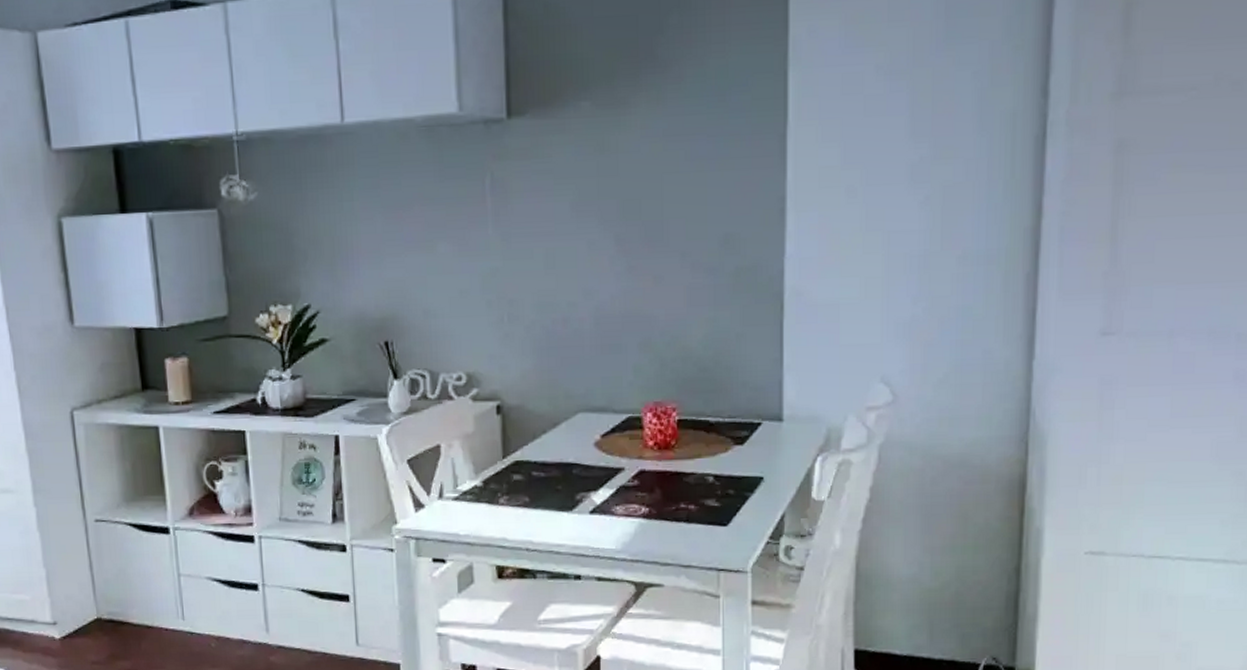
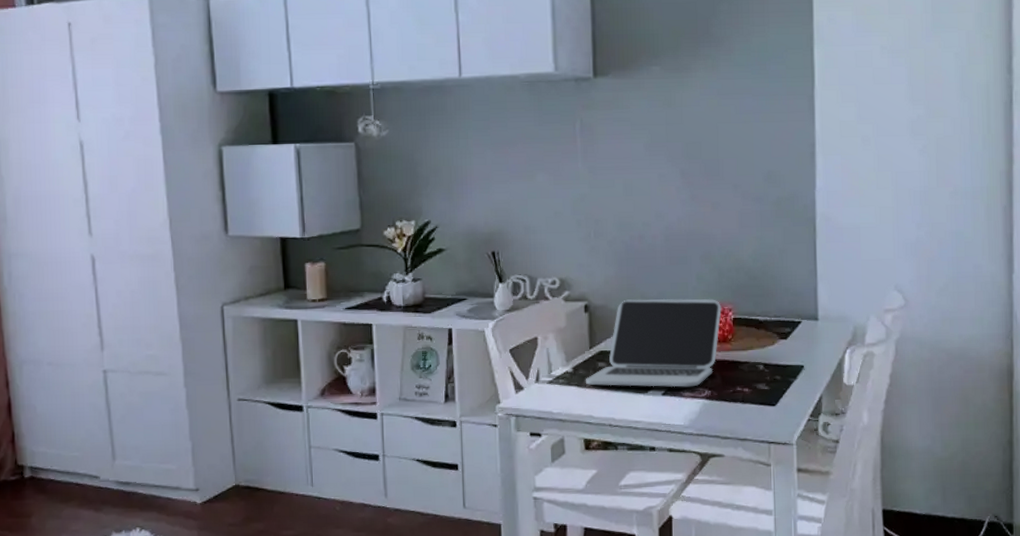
laptop: none [497,396,663,504] -> present [585,298,722,388]

